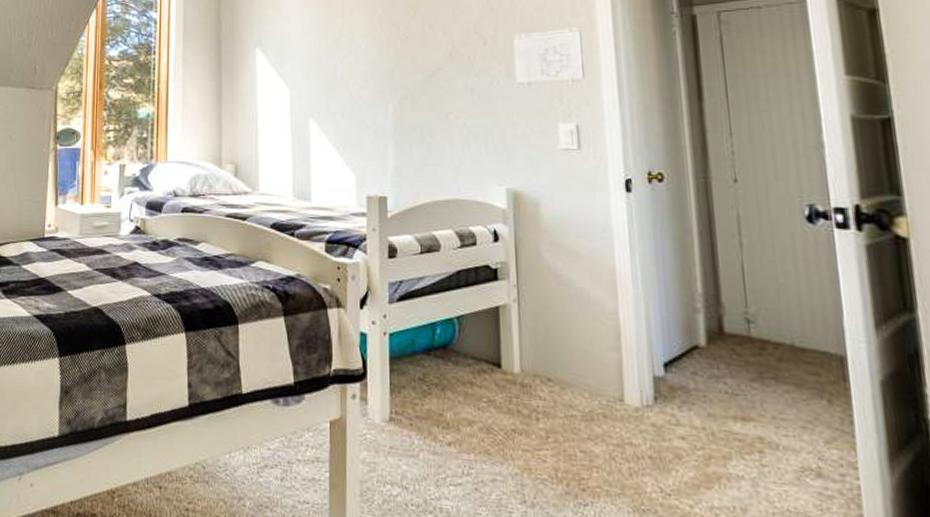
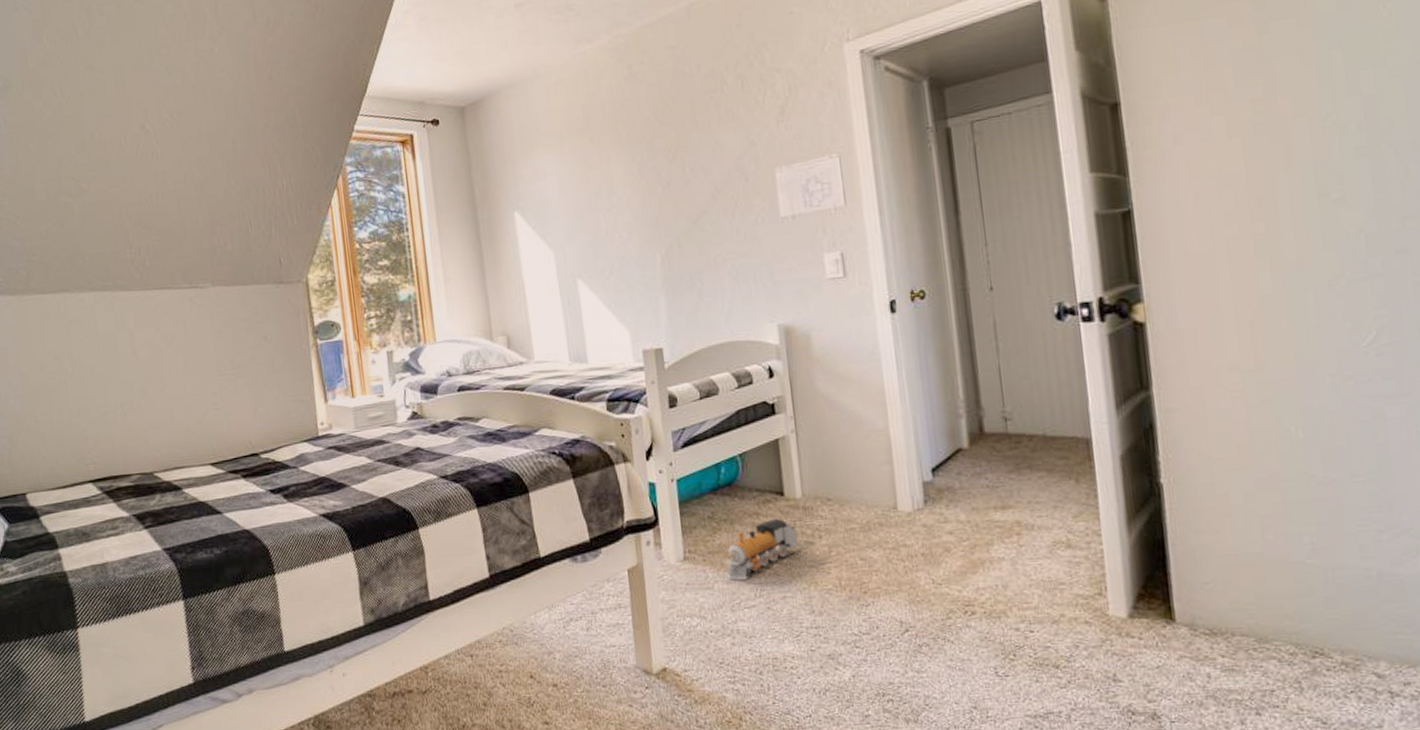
toy train: none [431,392,513,454] -> present [724,519,798,581]

